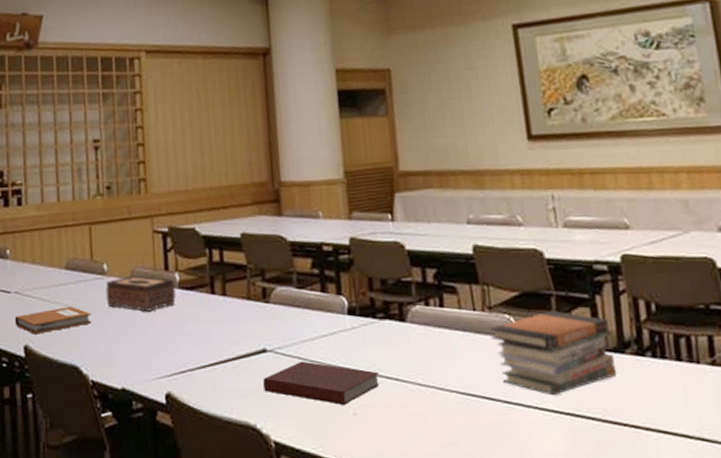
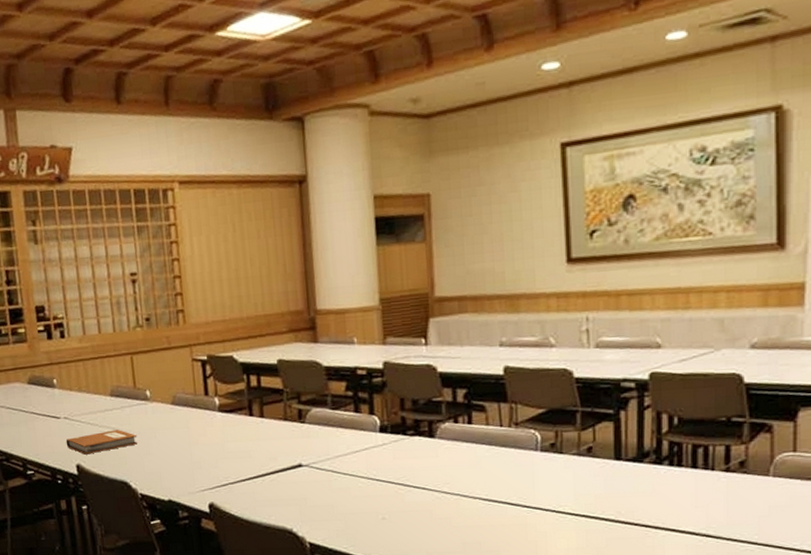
tissue box: present [105,275,176,312] -> none [149,400,216,433]
notebook: present [263,361,381,405] -> none [299,474,409,511]
book stack: present [490,310,617,396] -> none [515,425,634,501]

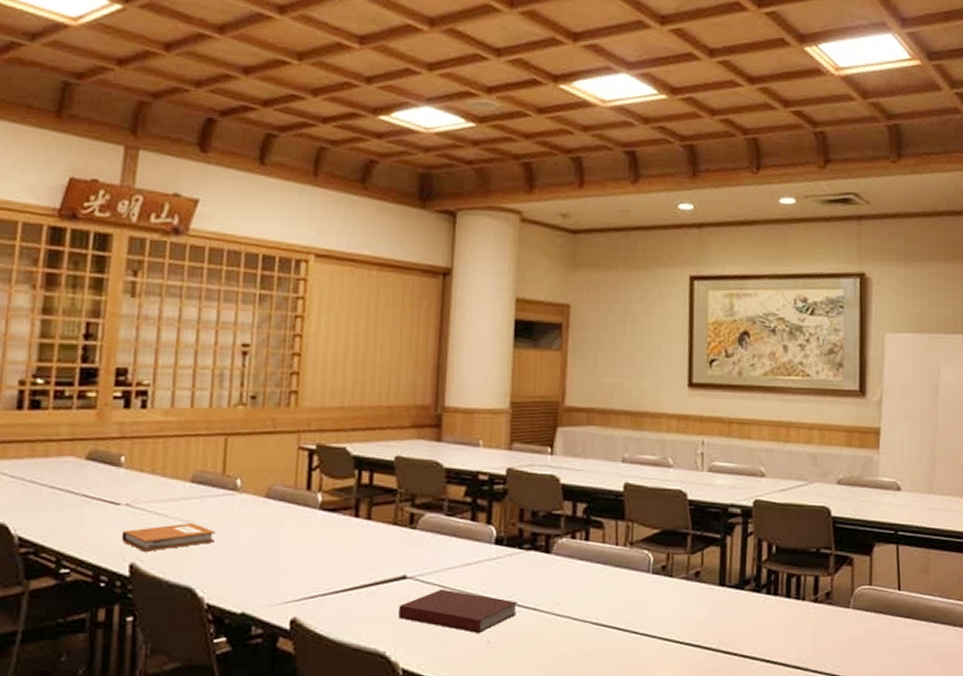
notebook: none [299,474,409,511] -> present [399,588,518,633]

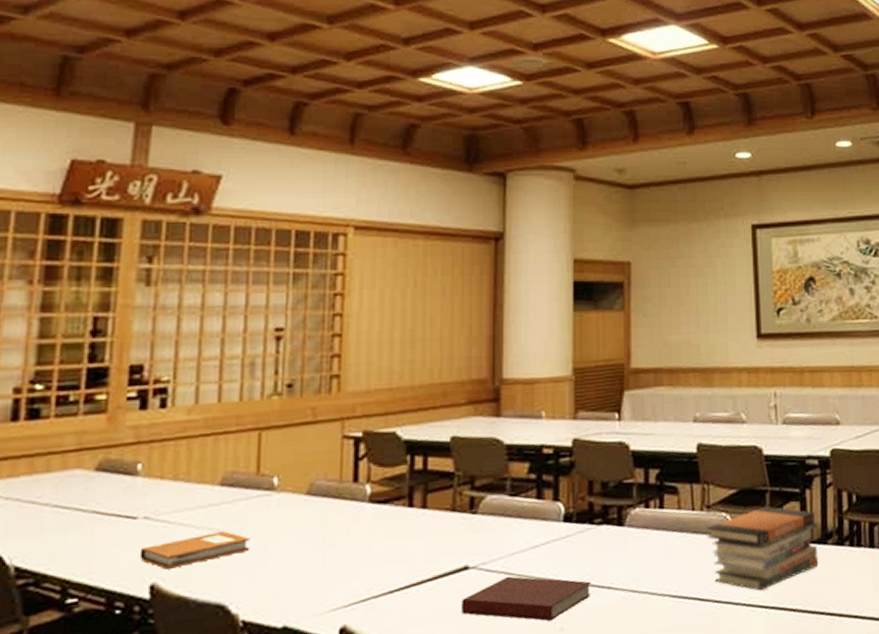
book stack: none [629,548,736,627] -> present [707,506,819,591]

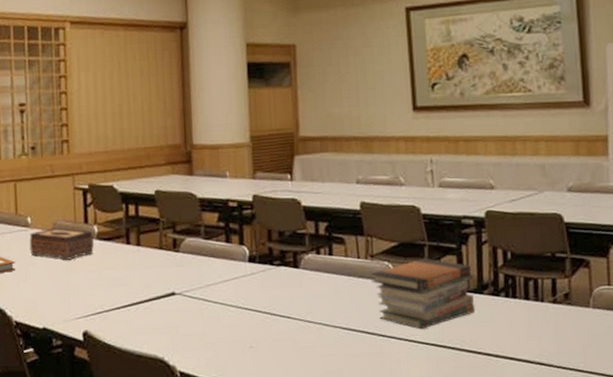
tissue box: none [273,489,364,533] -> present [29,227,94,260]
notebook: present [462,575,592,621] -> none [171,302,275,340]

